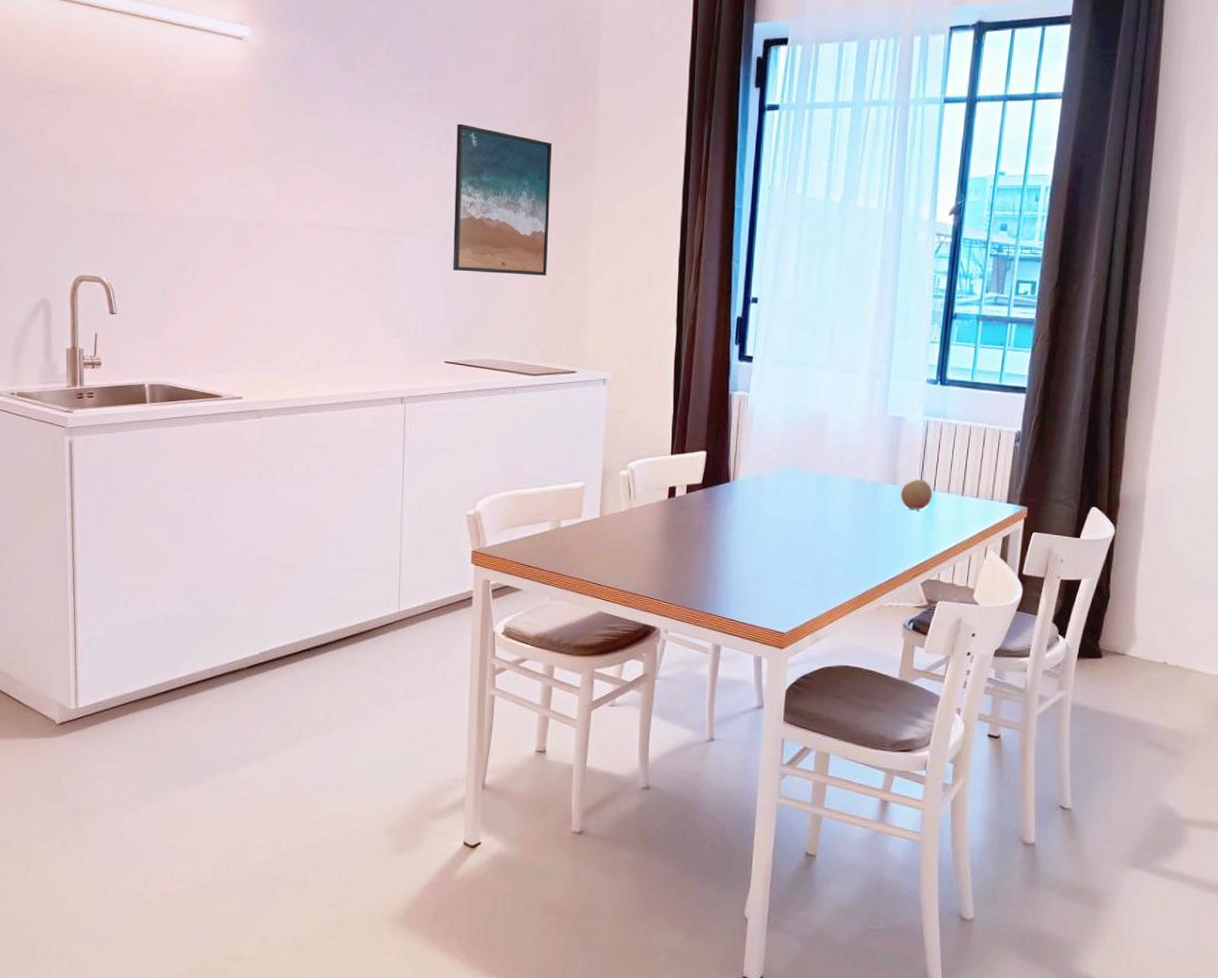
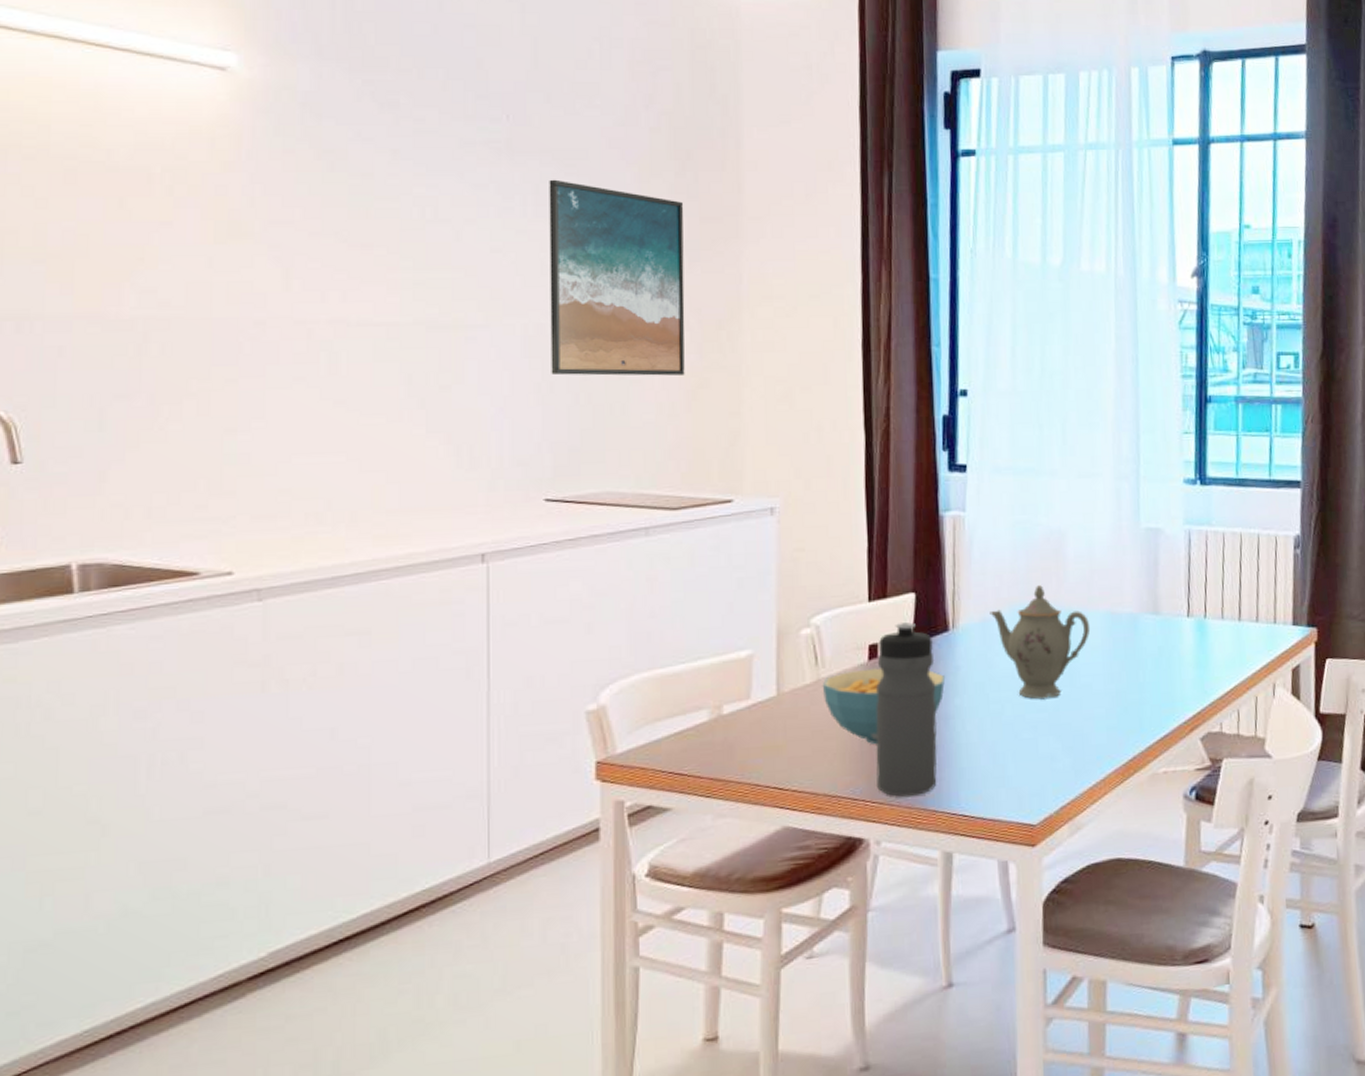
cereal bowl: none [633,504,725,561] -> present [822,668,946,745]
water bottle: none [668,473,718,601] -> present [875,622,937,797]
teapot: none [762,454,840,540] -> present [990,585,1091,699]
fruit: present [900,479,932,510] -> none [1164,605,1203,645]

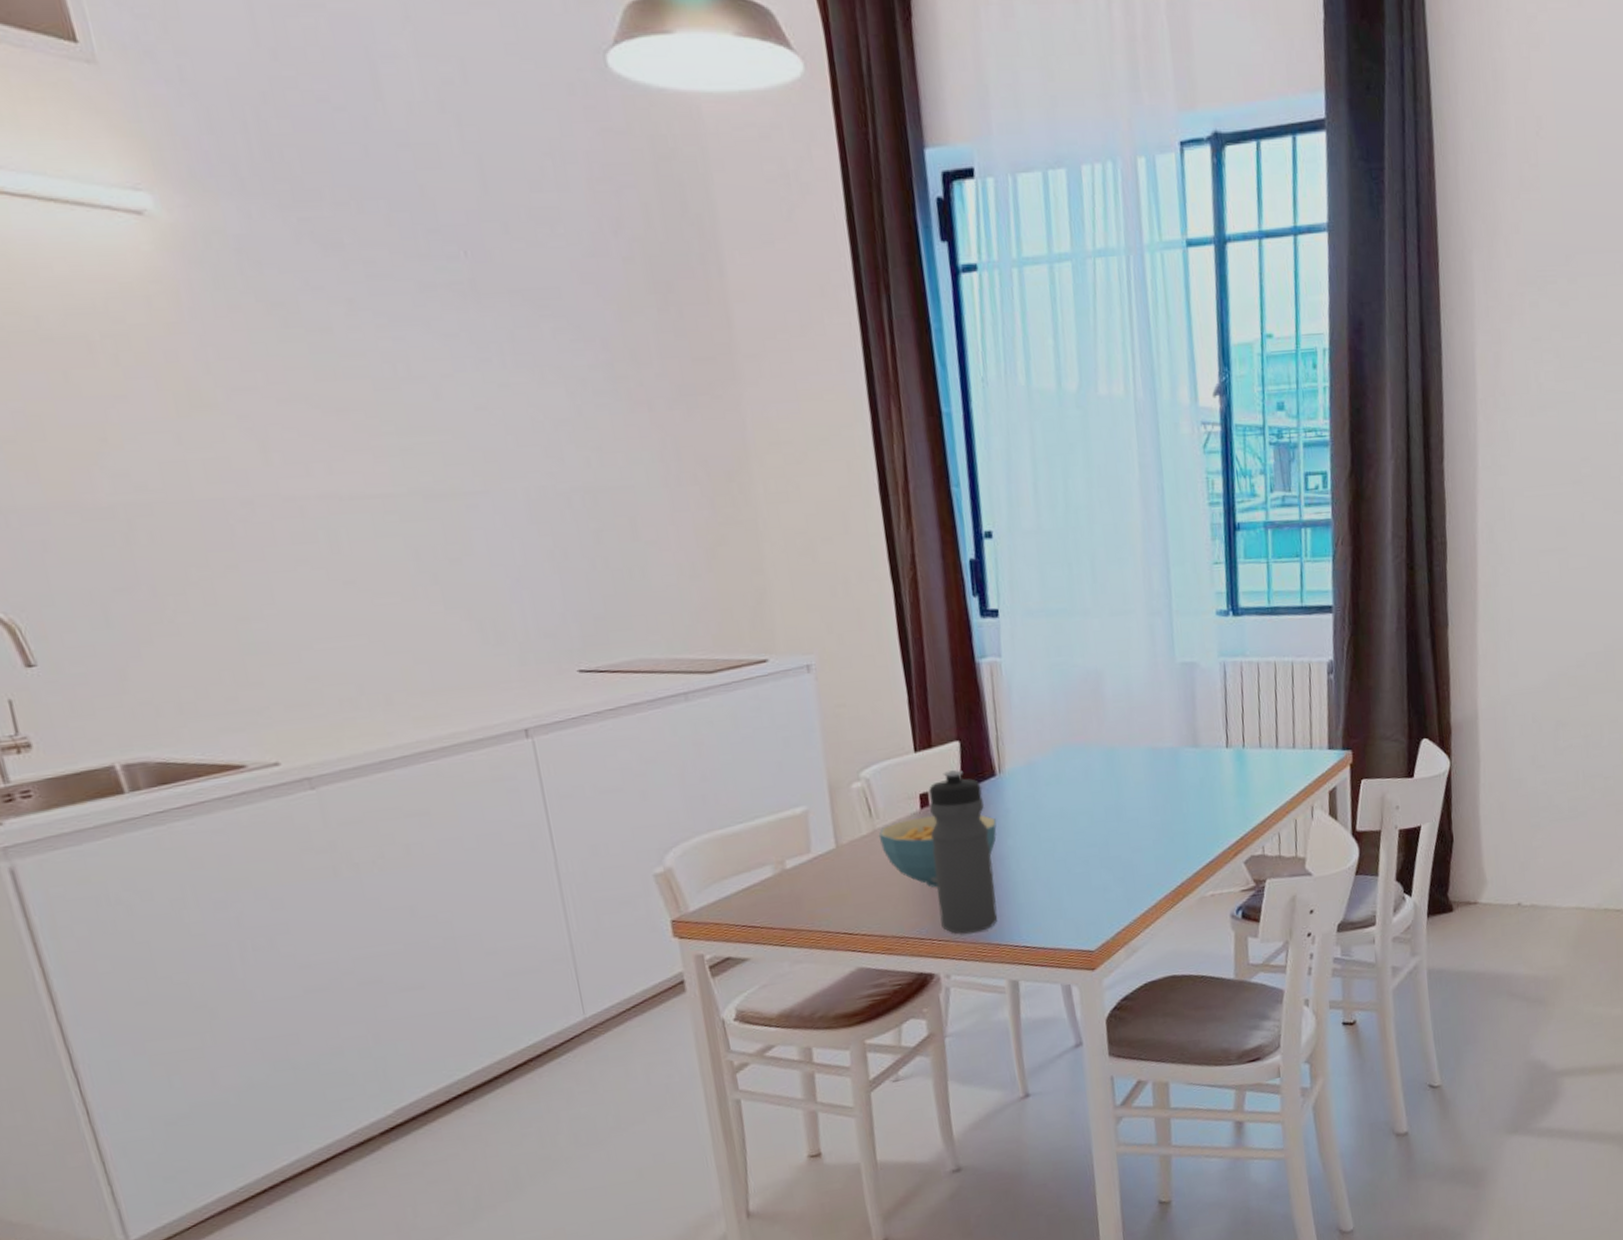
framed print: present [549,179,685,376] -> none [523,323,701,541]
teapot: present [990,585,1091,699] -> none [1034,726,1133,835]

